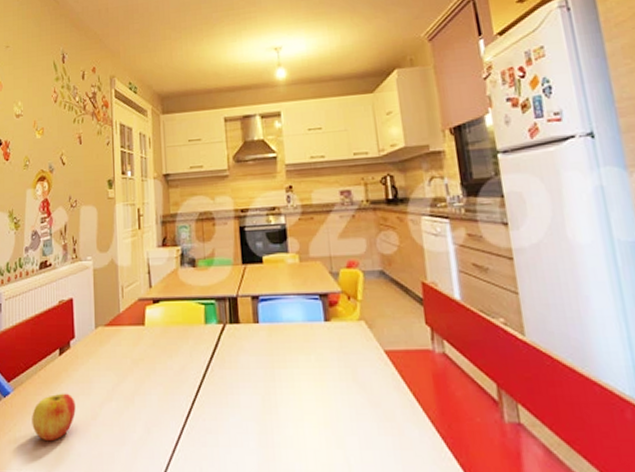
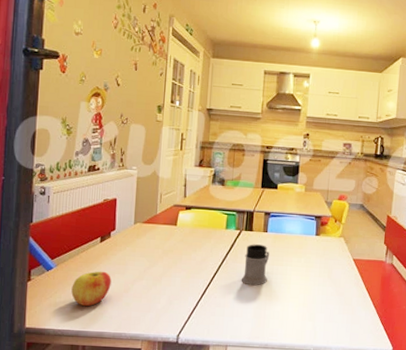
mug: none [233,341,269,400] -> present [241,244,269,286]

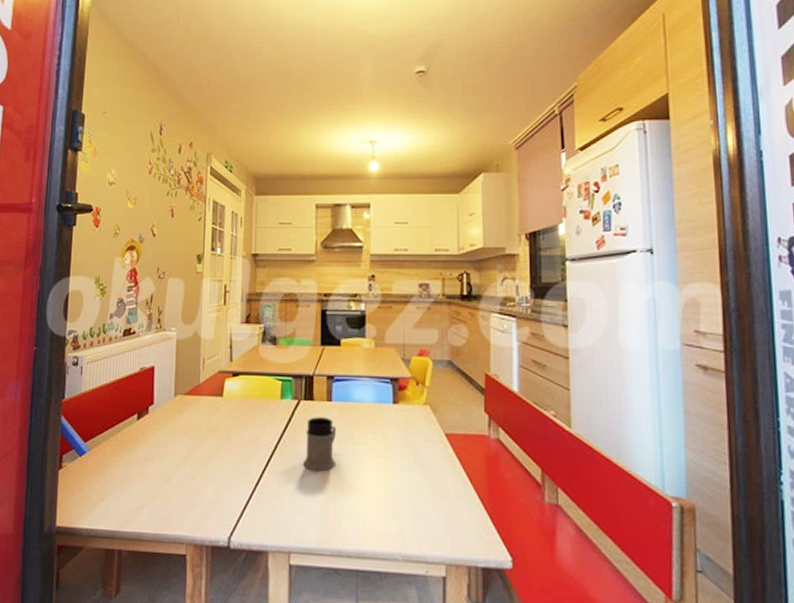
apple: present [71,271,112,307] -> none [106,455,150,500]

